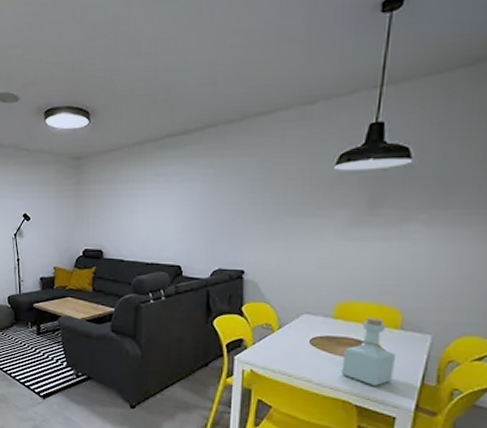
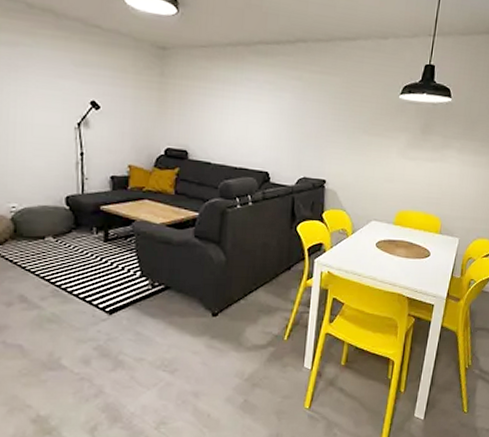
bottle: present [341,318,397,386] -> none [398,224,436,280]

